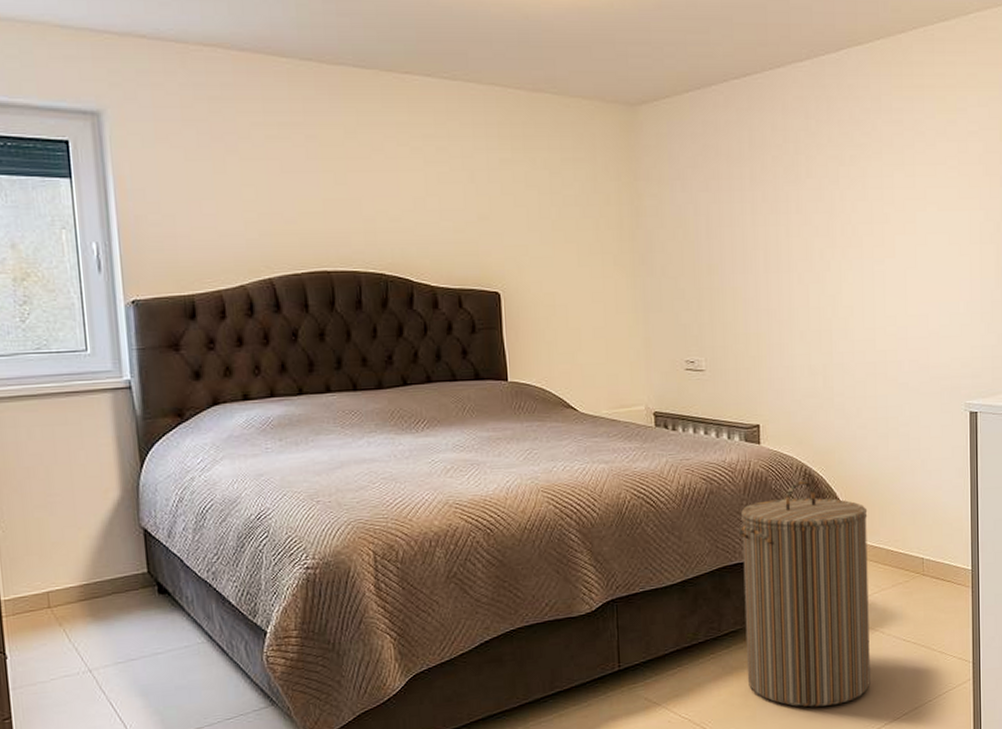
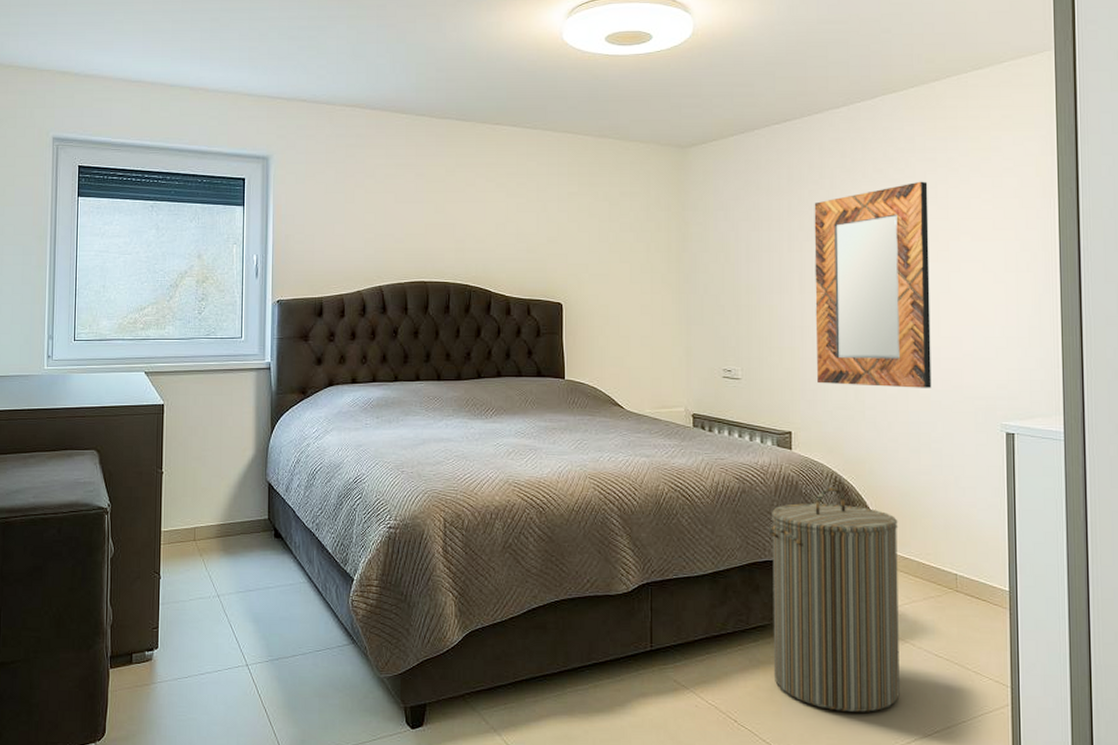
home mirror: none [778,146,899,371] -> present [814,181,932,388]

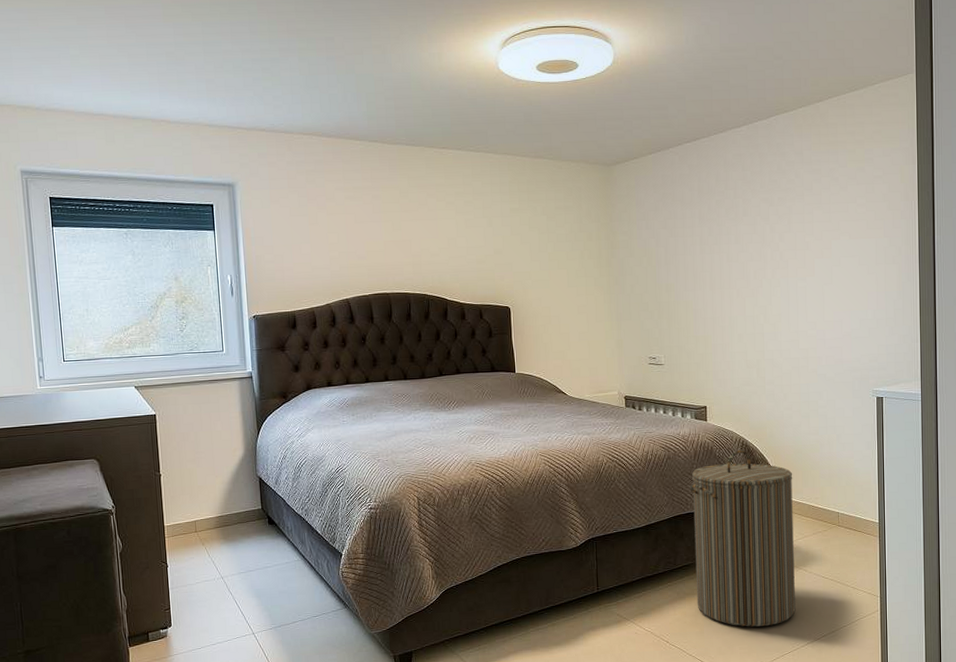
home mirror: present [814,181,932,388] -> none [721,189,818,365]

